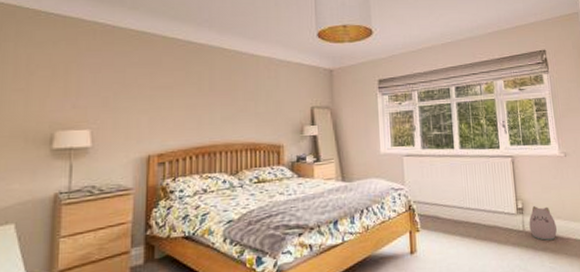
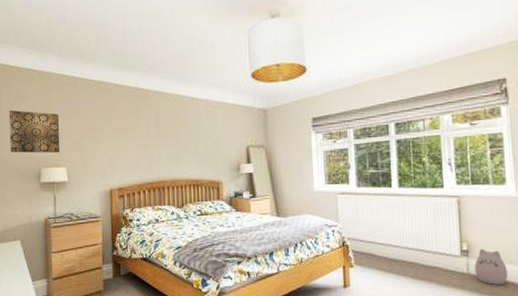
wall art: none [12,59,86,113] -> present [9,110,60,154]

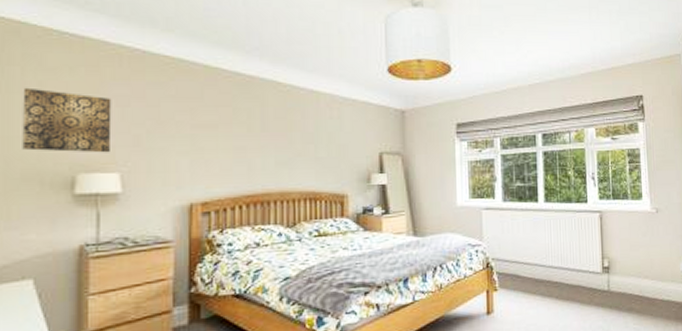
plush toy: present [474,249,508,285] -> none [614,265,643,301]

